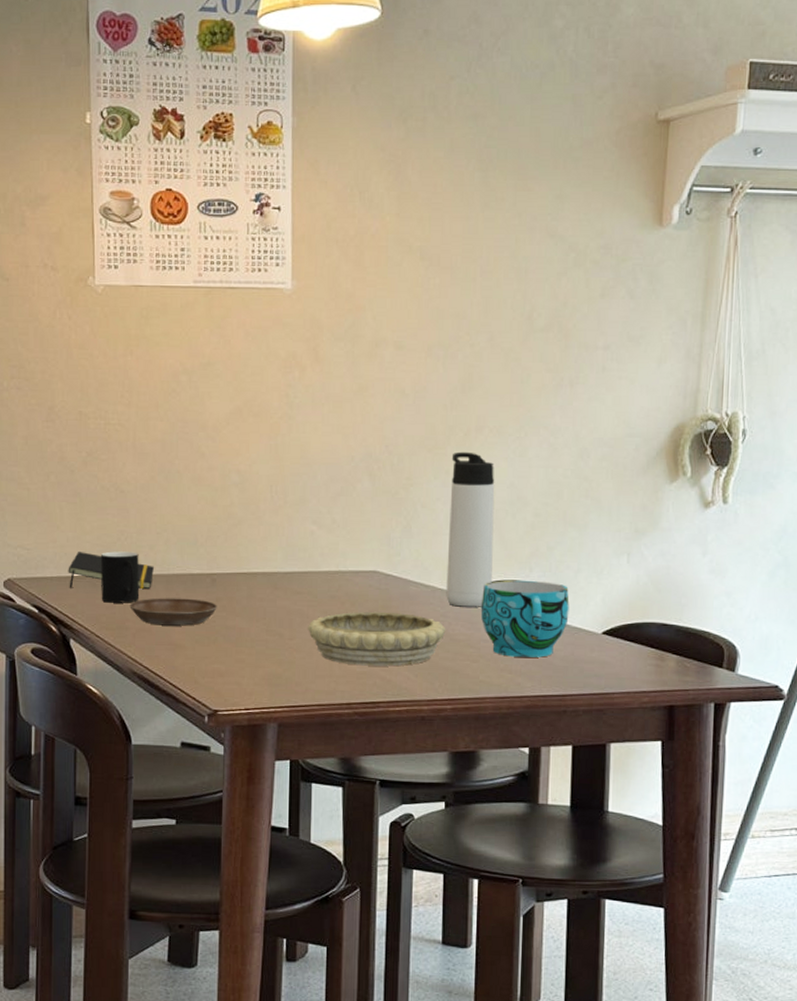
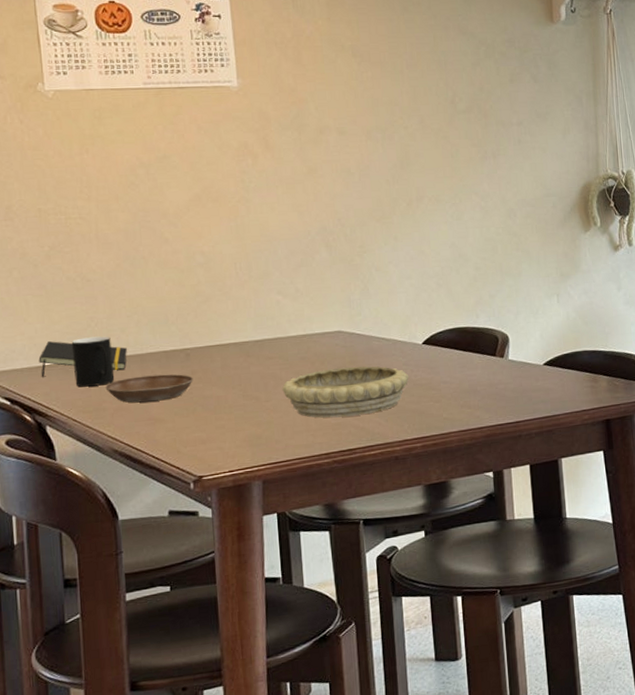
thermos bottle: present [446,451,495,607] -> none [398,219,445,355]
cup: present [480,580,570,657] -> none [437,325,514,394]

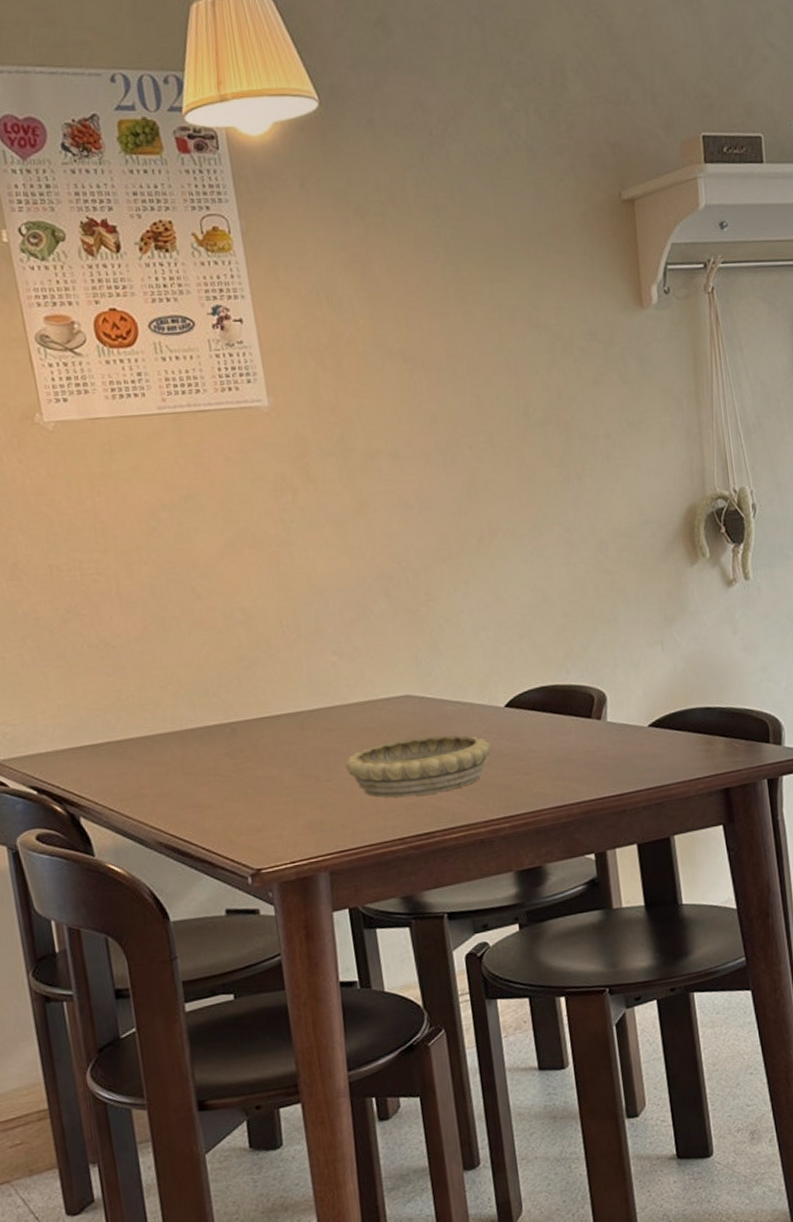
notepad: present [38,341,128,378] -> none [64,719,165,763]
cup: present [71,336,115,387] -> none [100,711,153,772]
saucer: present [105,374,193,403] -> none [142,752,242,788]

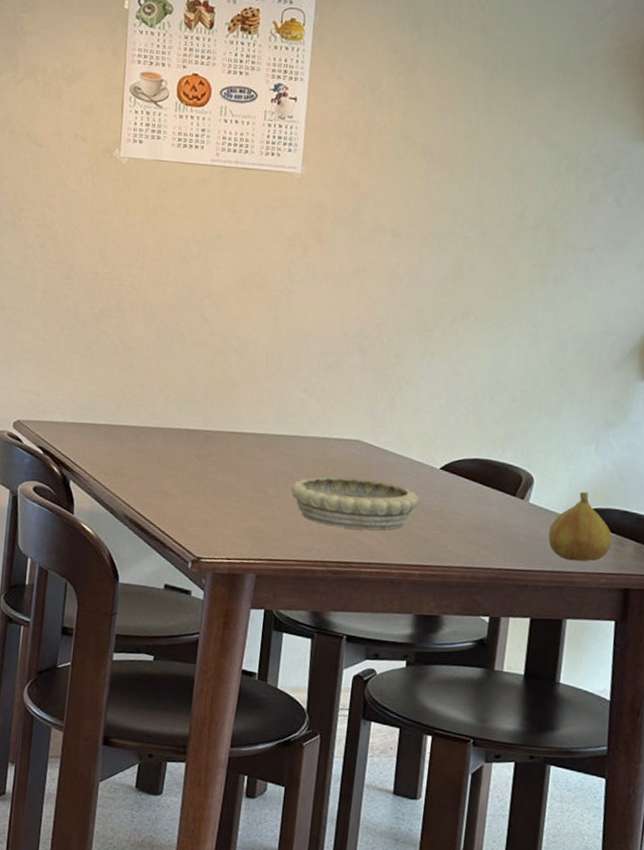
fruit: none [634,696,701,774] -> present [548,491,612,562]

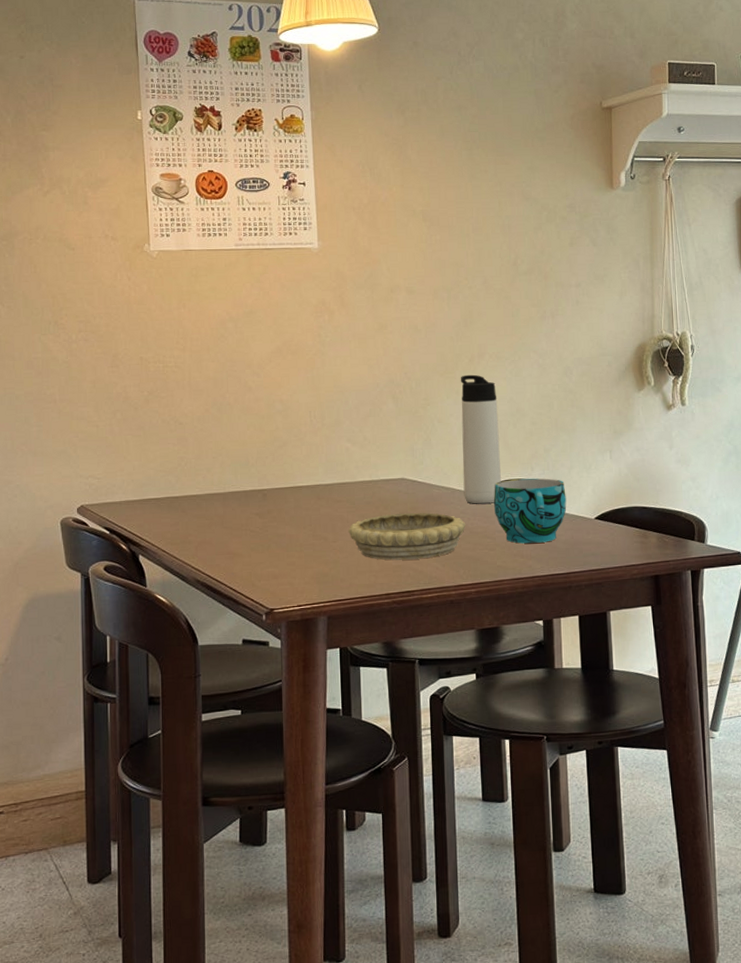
thermos bottle: none [422,335,477,482] -> present [460,374,501,504]
cup: none [454,458,538,533] -> present [493,478,567,544]
fruit: present [548,491,612,562] -> none [582,495,637,558]

